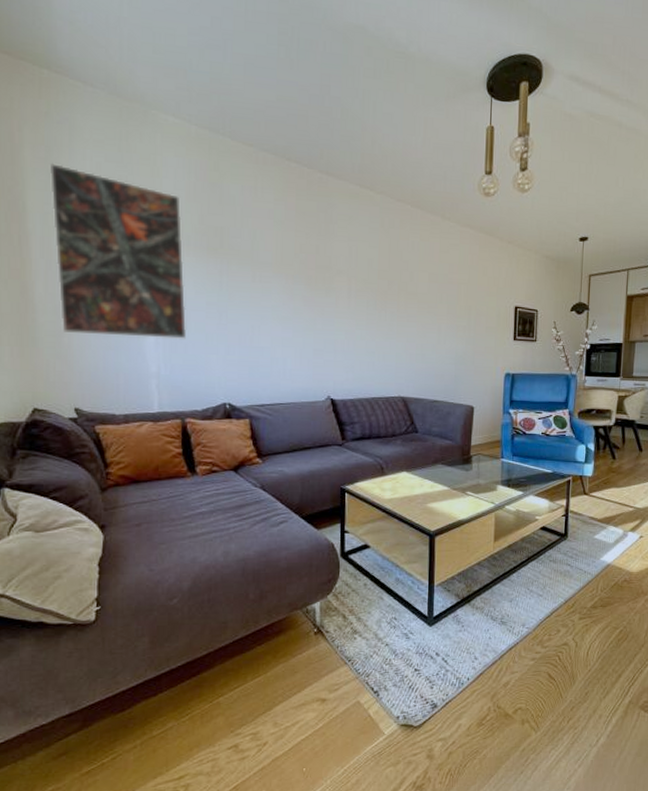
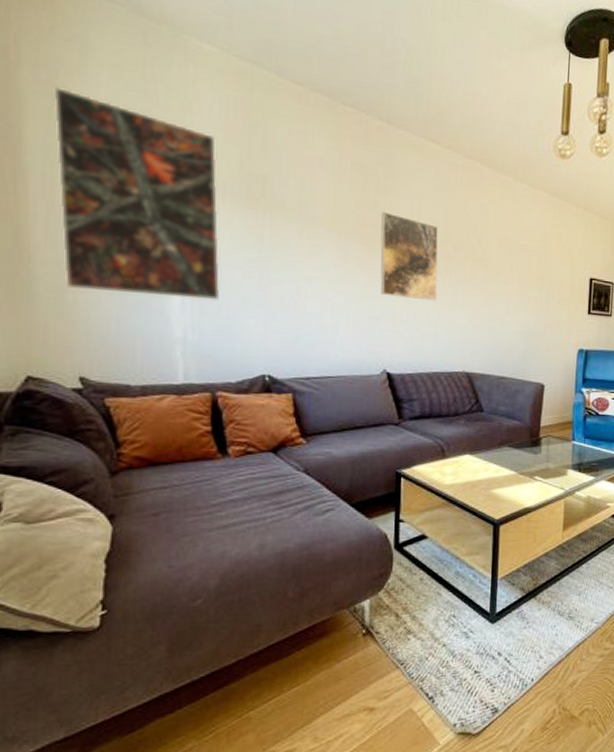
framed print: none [323,254,374,333] -> present [380,211,439,302]

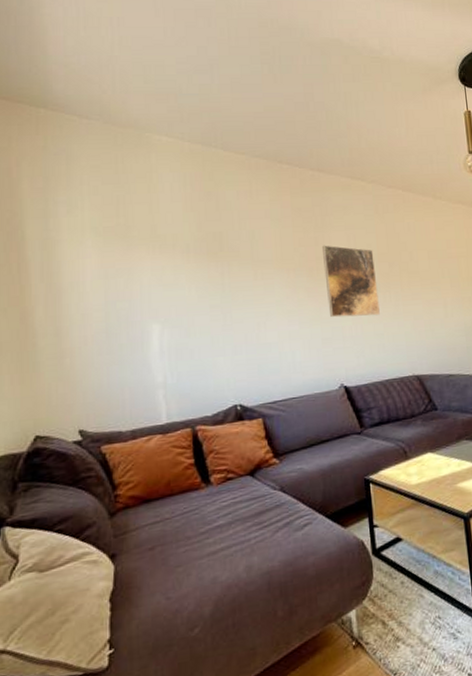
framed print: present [55,86,220,300] -> none [48,191,191,353]

